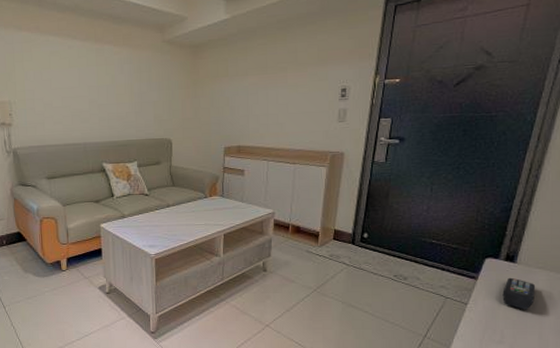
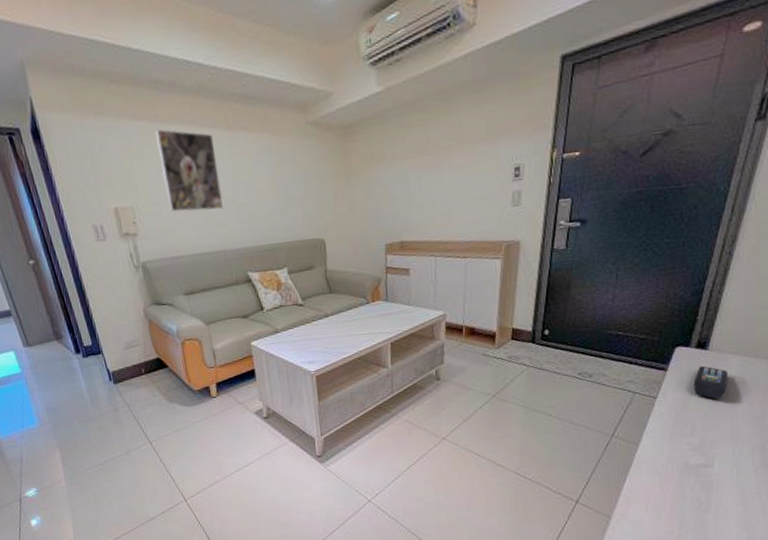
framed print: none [36,39,87,109] -> present [155,129,223,212]

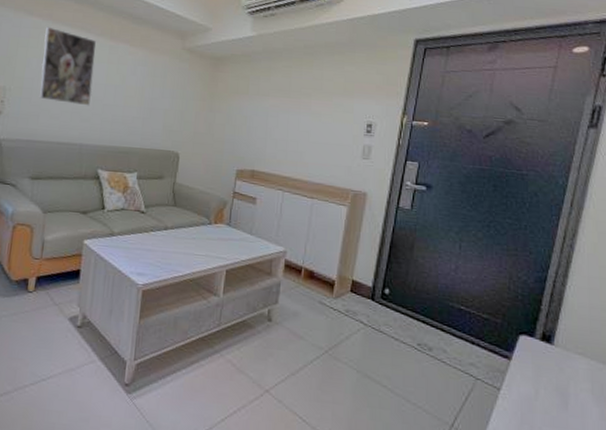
remote control: present [693,365,727,399] -> none [539,361,575,405]

